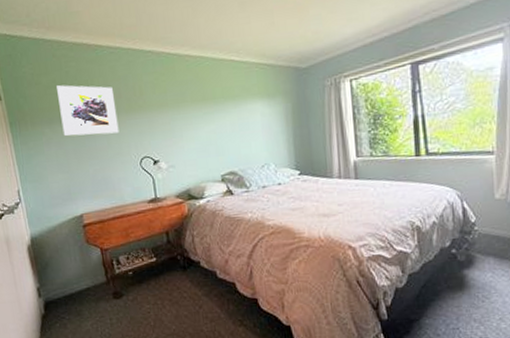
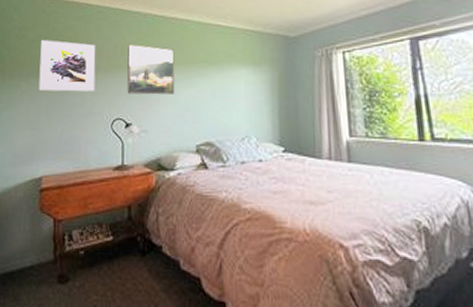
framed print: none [145,84,196,134] -> present [127,44,175,95]

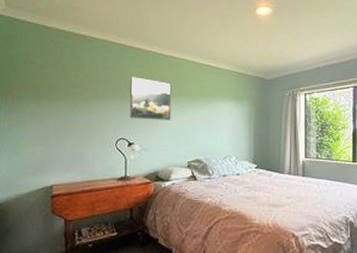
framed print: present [38,40,96,92] -> none [47,67,101,115]

